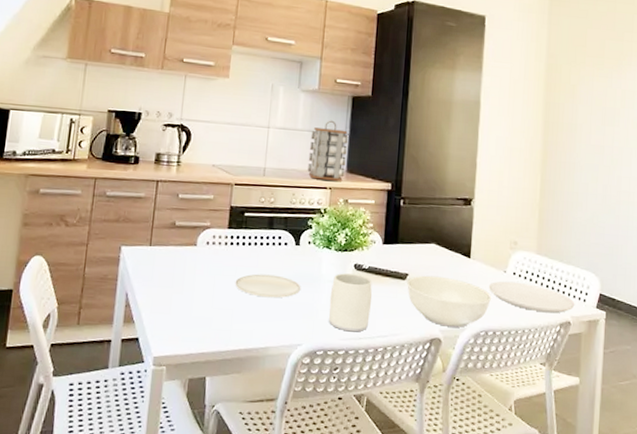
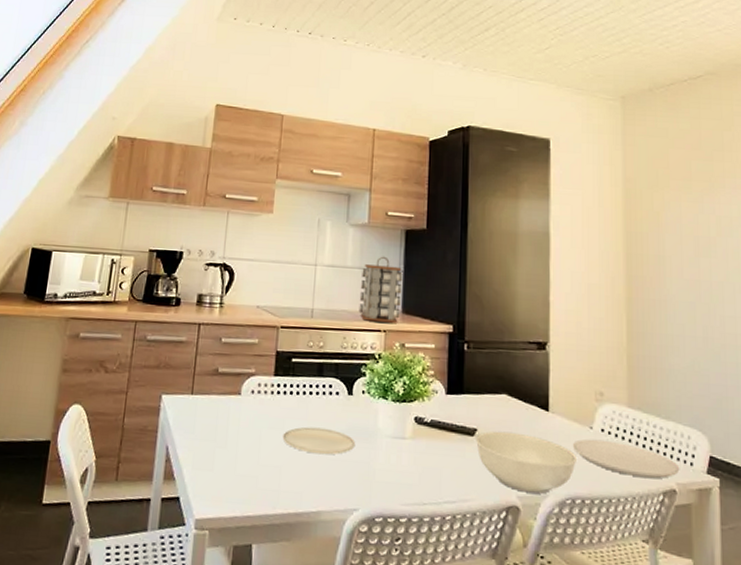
mug: present [329,273,373,332] -> none [387,427,437,497]

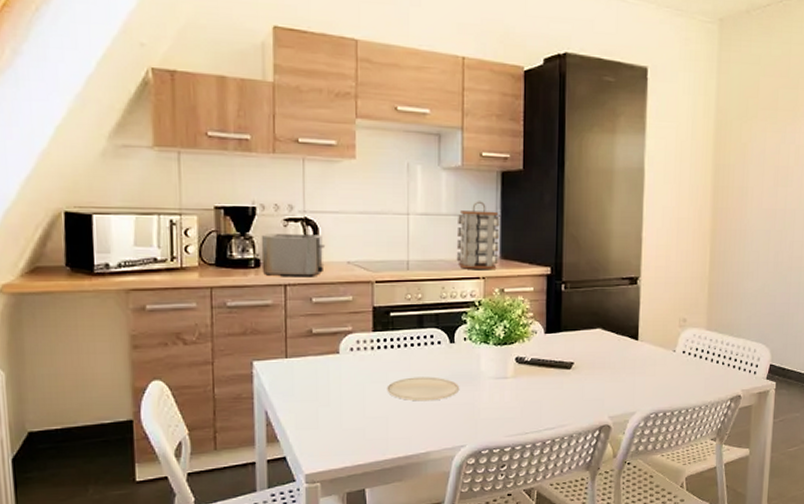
toaster: none [181,275,239,319] -> present [261,232,326,277]
bowl: present [476,431,578,494] -> none [573,362,662,413]
plate: present [572,439,680,479] -> none [657,360,746,389]

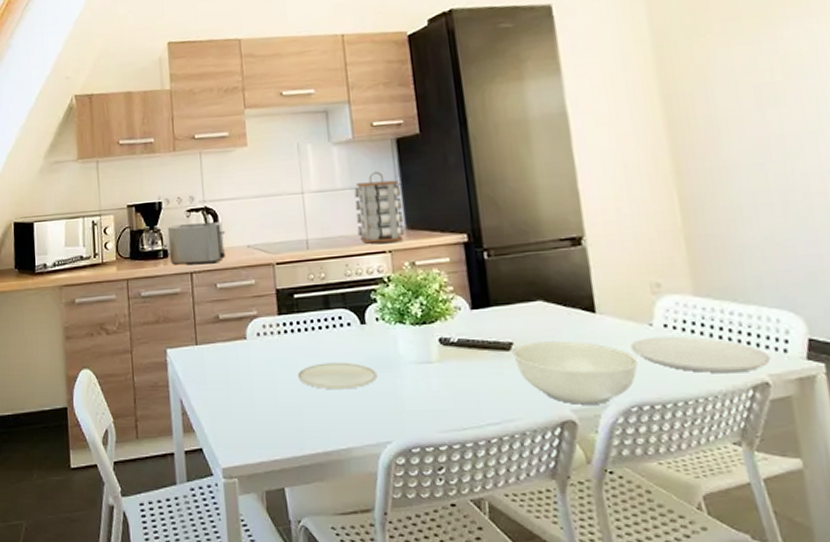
bowl: none [573,362,662,413] -> present [513,341,639,405]
plate: none [657,360,746,389] -> present [629,336,771,374]

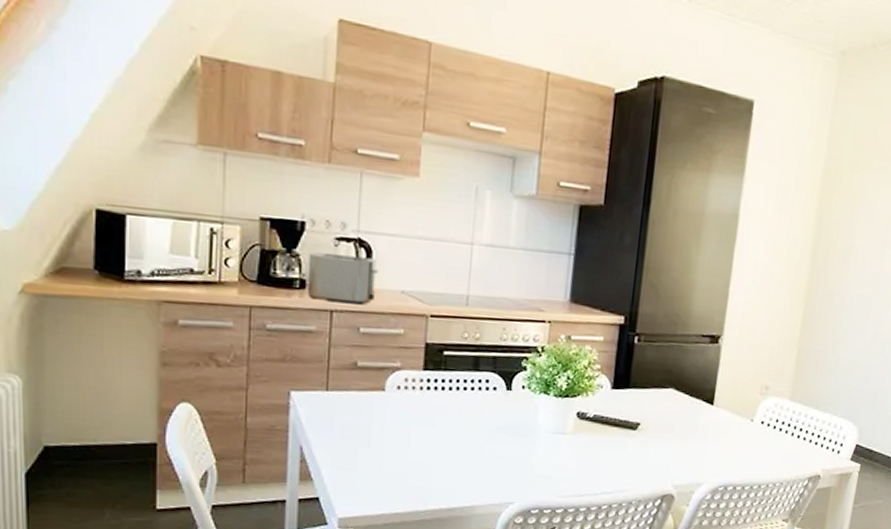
plate: present [297,362,378,390] -> none [433,423,513,452]
spice rack: present [354,171,405,244] -> none [521,235,574,314]
bowl: present [513,341,639,405] -> none [638,425,735,483]
plate: present [629,336,771,374] -> none [731,431,828,466]

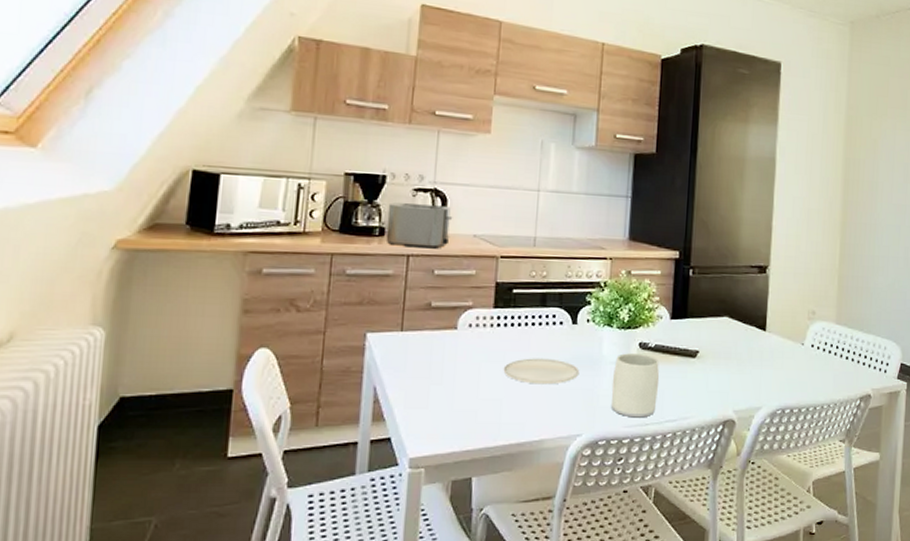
plate: none [433,423,513,452] -> present [503,358,580,385]
mug: none [546,422,598,489] -> present [611,353,660,418]

